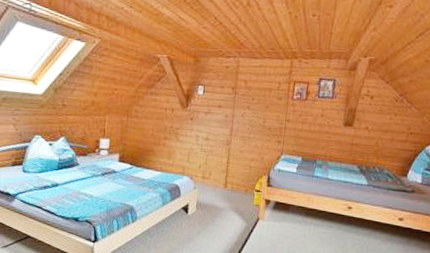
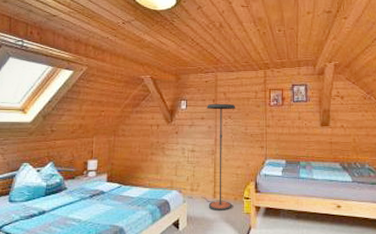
floor lamp: none [197,91,256,202] -> present [186,103,236,212]

